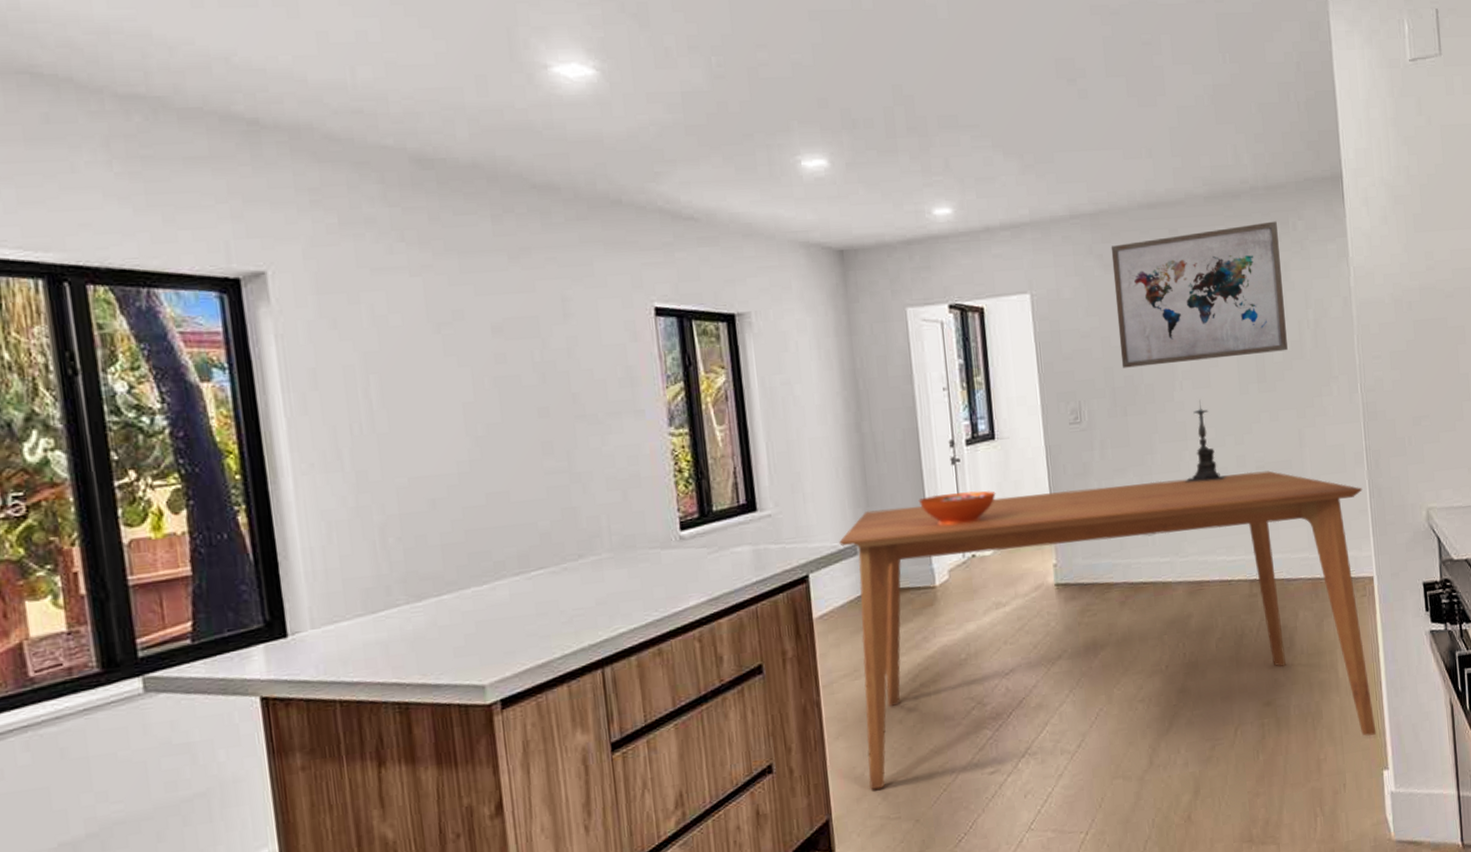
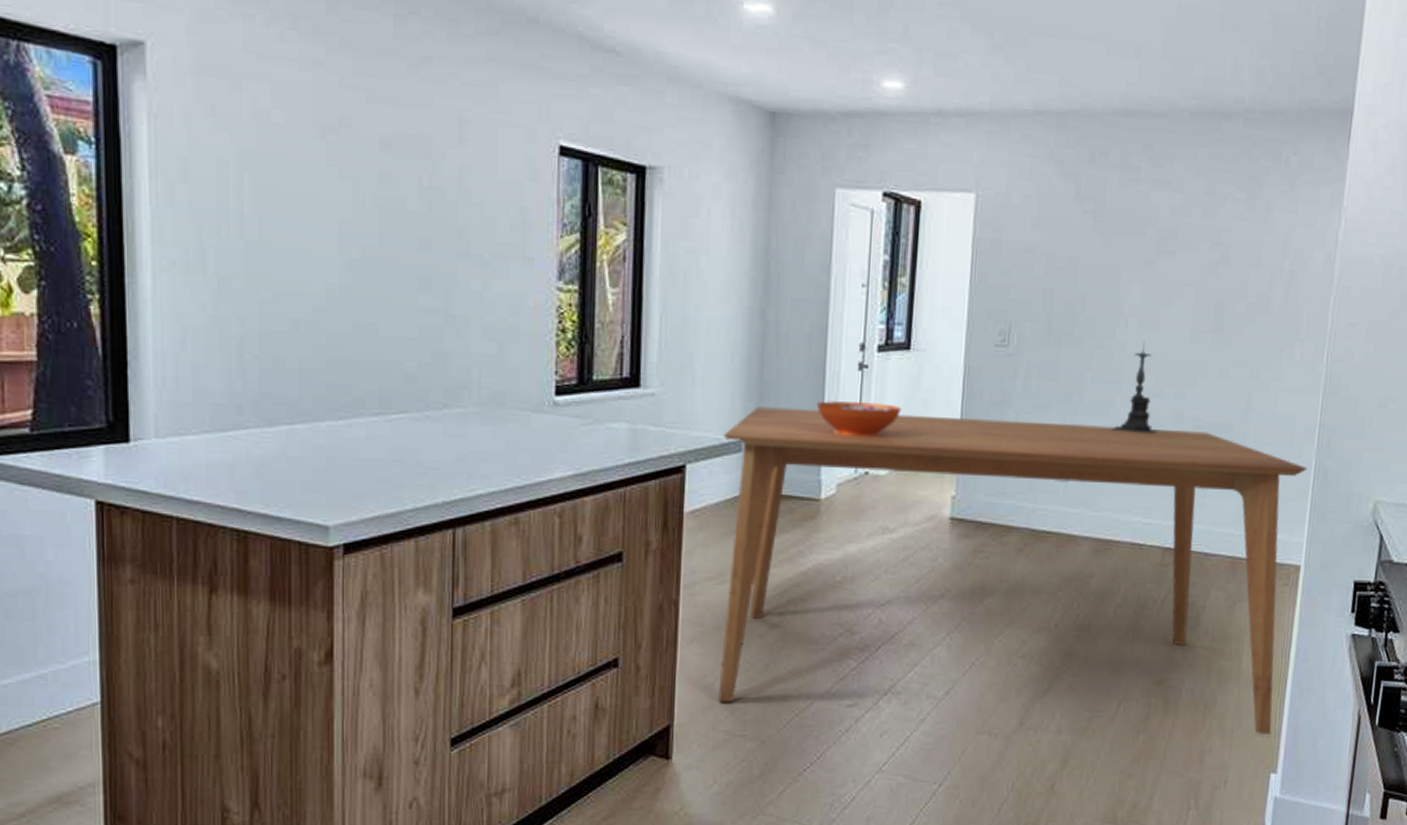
wall art: present [1111,221,1288,368] -> none [1064,151,1268,302]

